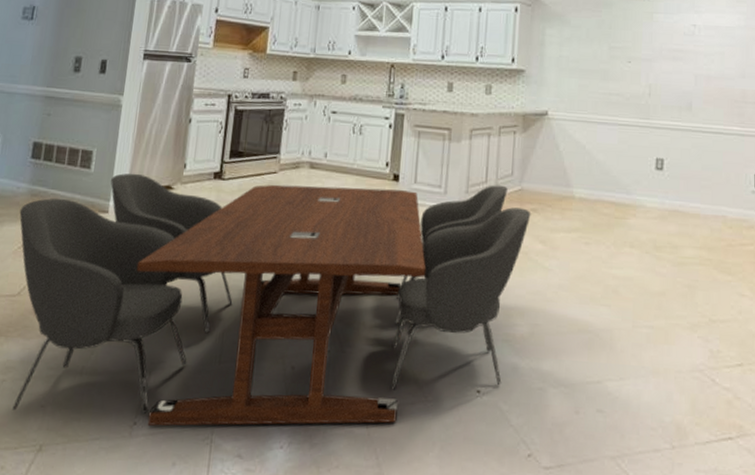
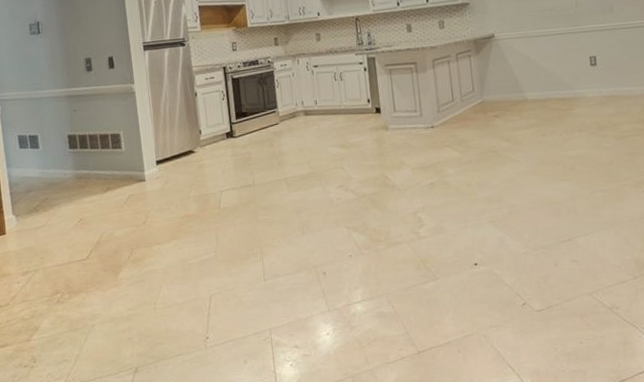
dining table: present [12,173,531,426] -> none [71,101,495,346]

